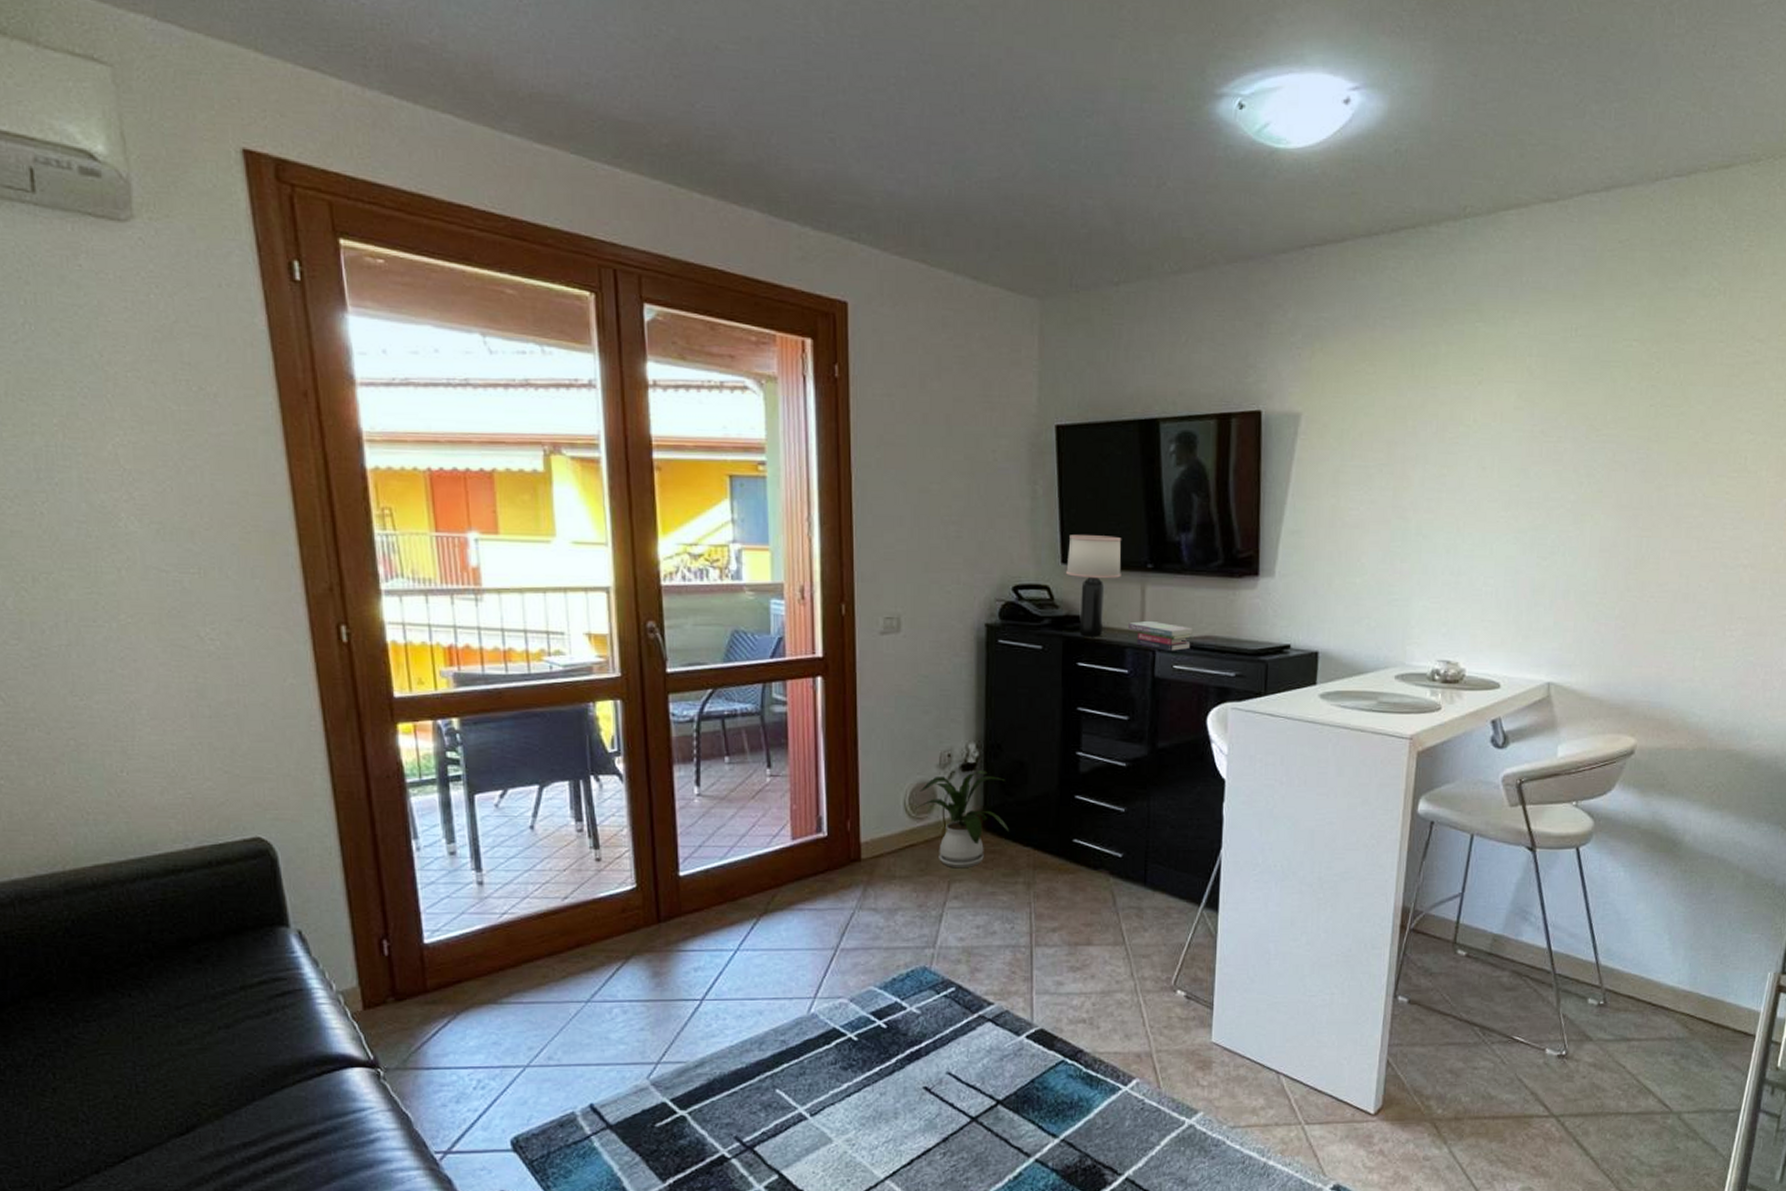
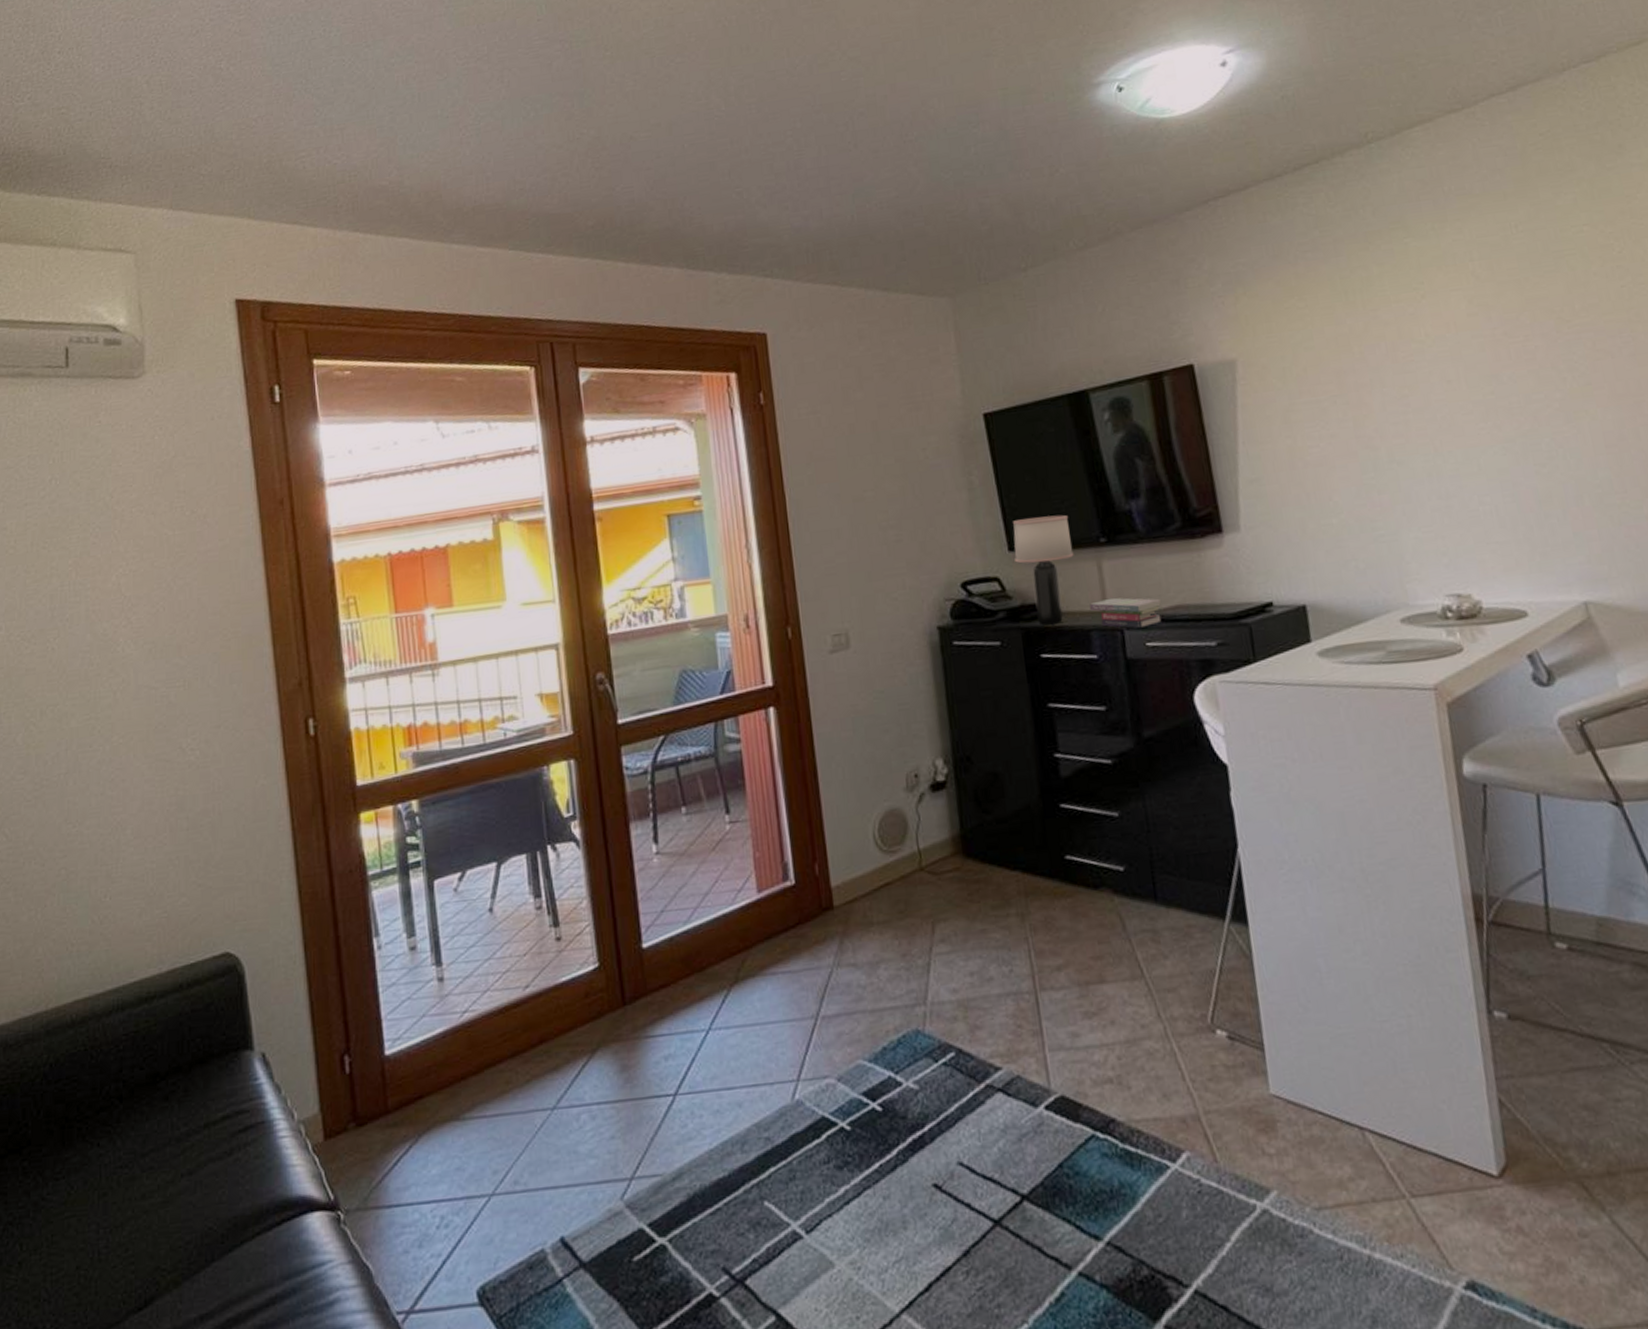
house plant: present [914,770,1009,869] -> none [885,788,992,906]

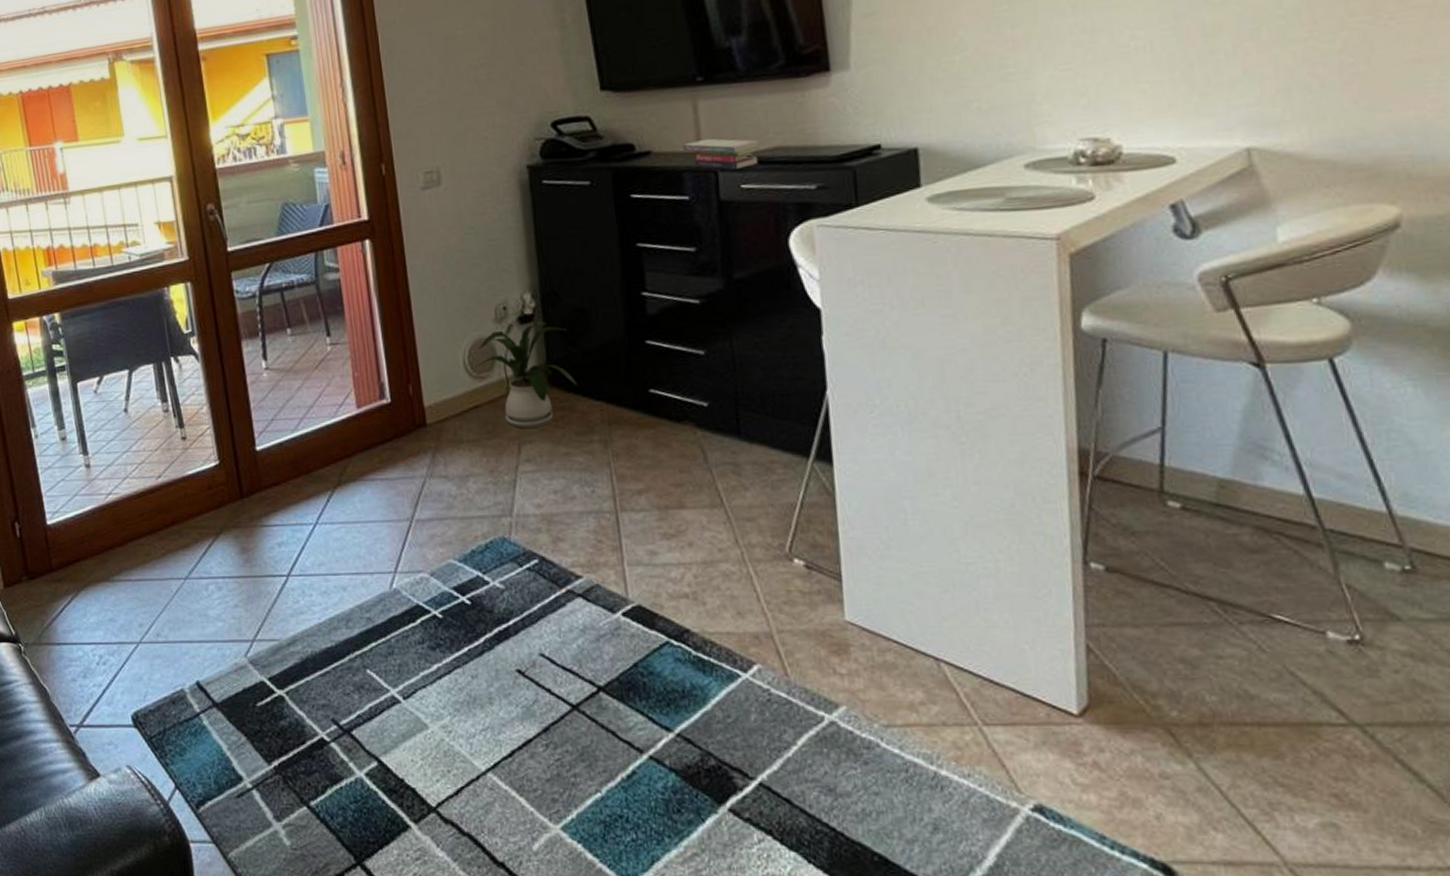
house plant: none [885,788,992,906] -> present [474,321,577,429]
table lamp: present [1013,515,1074,625] -> none [606,53,668,166]

